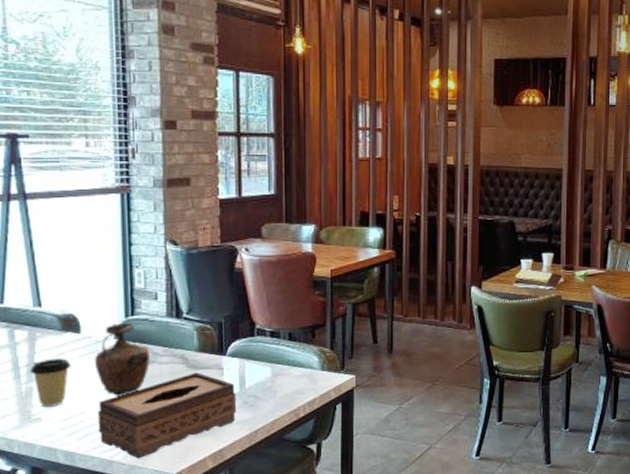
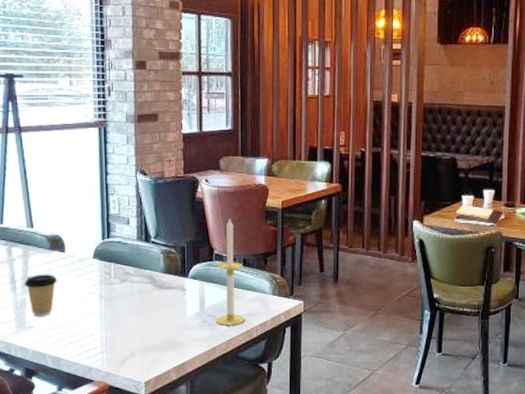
vase: present [95,322,150,397] -> none [77,244,123,311]
tissue box: present [97,372,237,459] -> none [79,292,197,367]
candle: none [258,289,291,406] -> present [216,218,245,326]

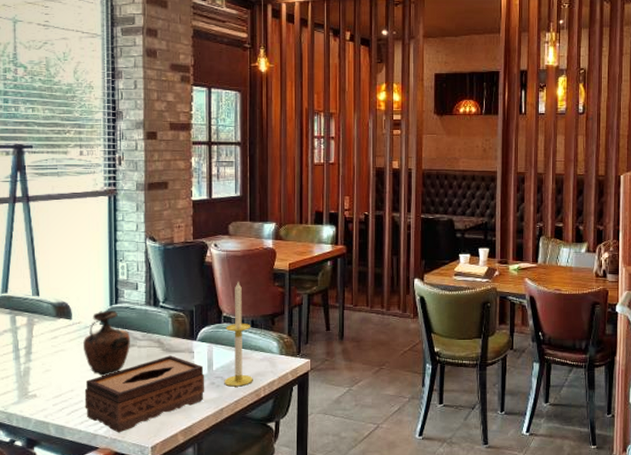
coffee cup: present [24,274,58,317] -> none [28,341,63,386]
vase: none [77,244,123,311] -> present [83,310,130,377]
tissue box: none [79,292,197,367] -> present [84,355,205,433]

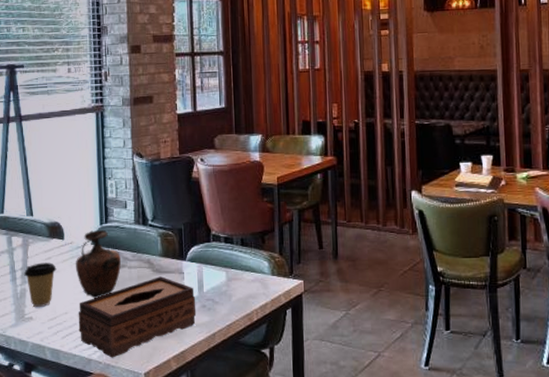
coffee cup: none [28,341,63,386] -> present [24,262,57,308]
candle: present [224,281,253,387] -> none [215,197,245,310]

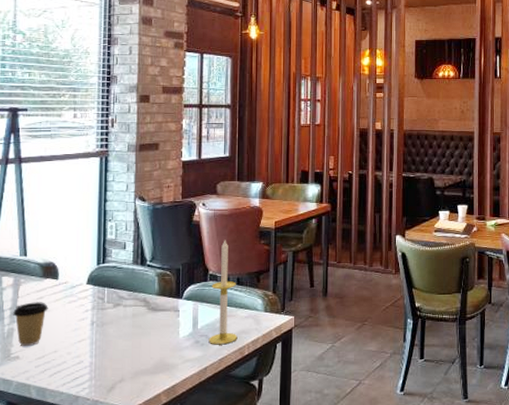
vase: present [76,229,121,299] -> none [69,269,116,337]
tissue box: present [78,276,197,358] -> none [67,314,190,394]
candle: none [215,197,245,310] -> present [208,239,238,345]

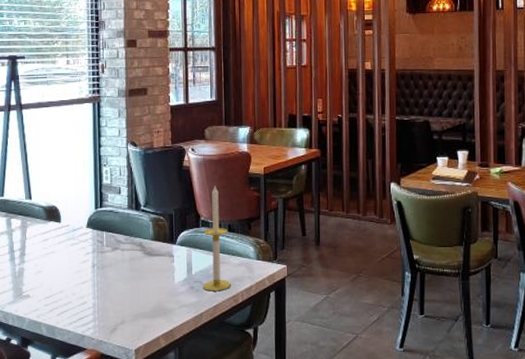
coffee cup: present [13,302,49,347] -> none [22,244,53,286]

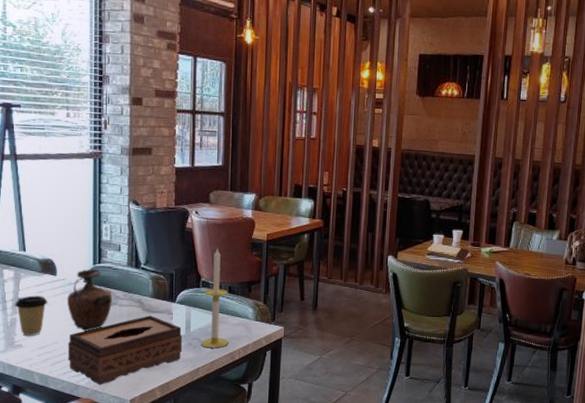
coffee cup: none [22,244,53,286] -> present [15,295,48,337]
vase: none [71,213,114,279] -> present [67,269,112,332]
tissue box: none [73,259,185,335] -> present [68,315,183,385]

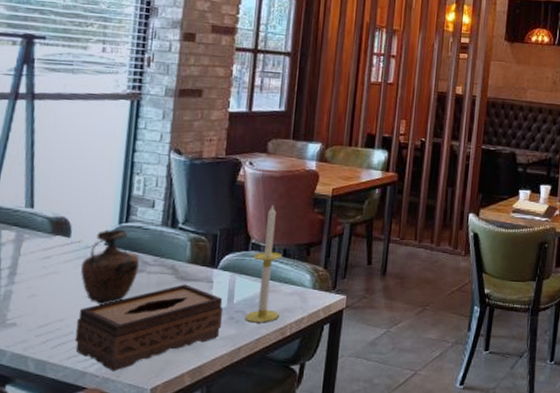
coffee cup: present [15,295,48,337] -> none [12,261,56,313]

